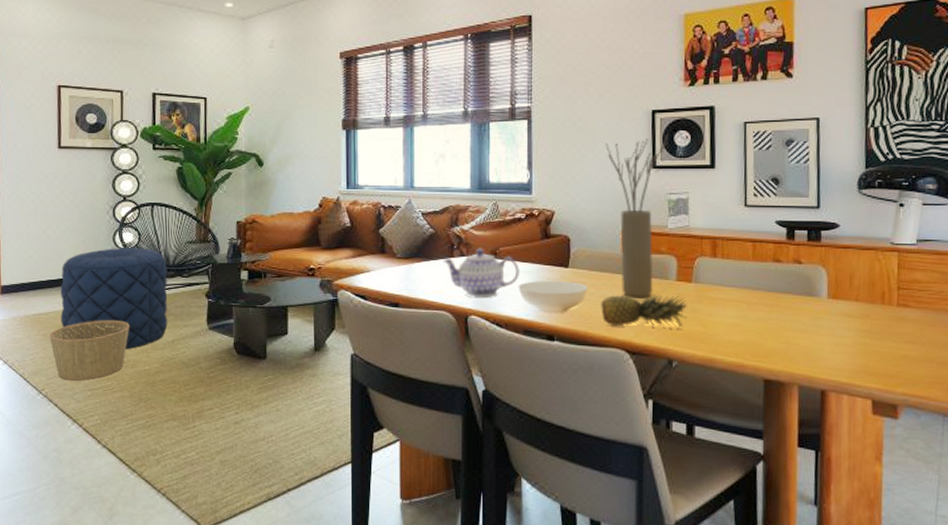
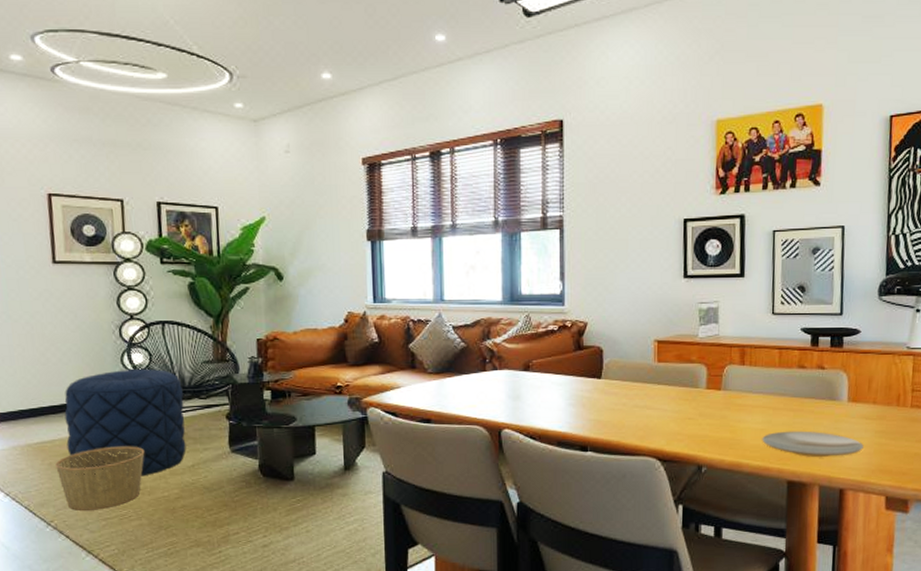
teapot: present [442,248,521,297] -> none [475,361,554,411]
bowl: present [518,280,588,313] -> none [551,391,620,424]
fruit: present [601,294,687,328] -> none [633,401,716,435]
vase: present [605,133,670,298] -> none [638,242,701,407]
plate: none [736,327,846,356] -> present [762,431,864,458]

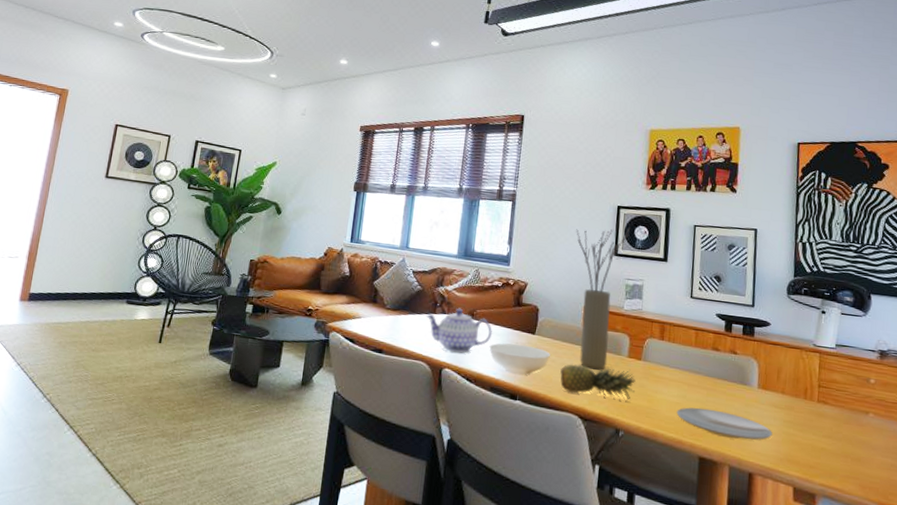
basket: present [55,446,145,510] -> none [63,334,139,390]
pouf: present [64,369,187,478] -> none [75,270,182,365]
teapot: none [475,361,554,411] -> present [426,308,493,353]
bowl: none [551,391,620,424] -> present [489,343,550,375]
fruit: none [633,401,716,435] -> present [560,364,636,401]
vase: none [638,242,701,407] -> present [576,227,631,370]

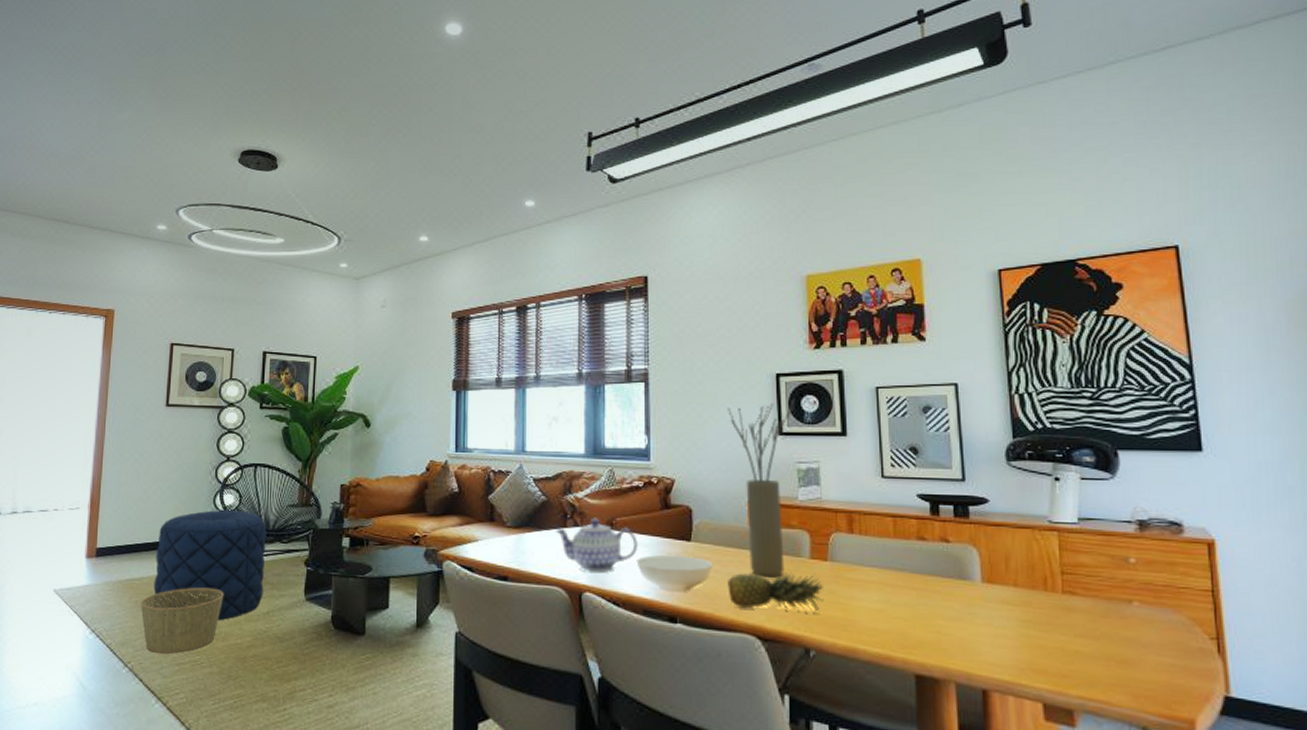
basket: none [63,334,139,390] -> present [141,587,224,654]
pouf: none [75,270,182,365] -> present [153,510,266,621]
plate: present [676,407,772,441] -> none [880,613,1007,649]

